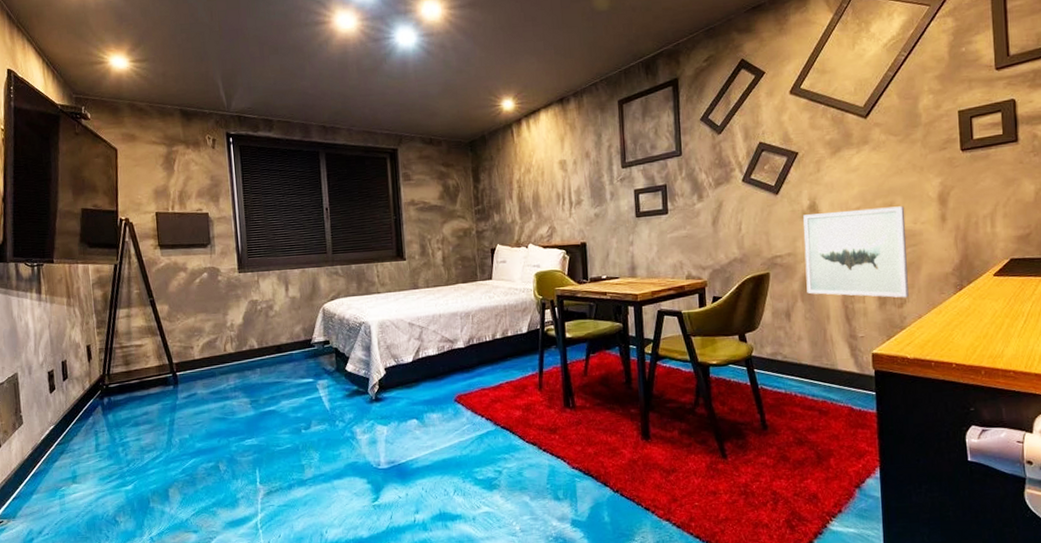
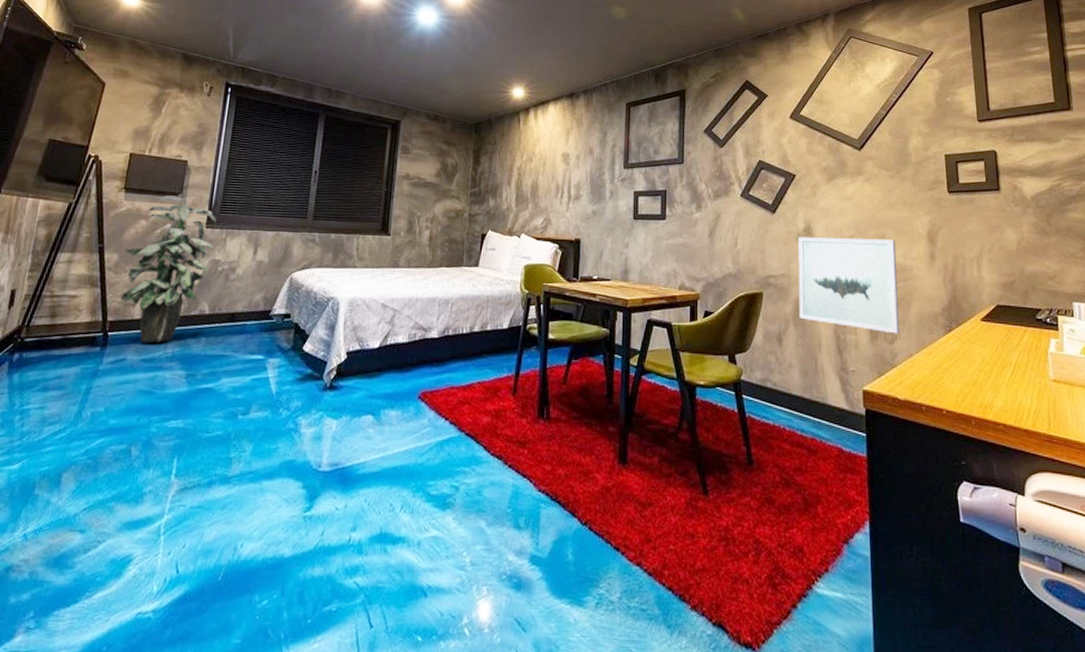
indoor plant: none [172,247,250,378] -> present [120,195,217,343]

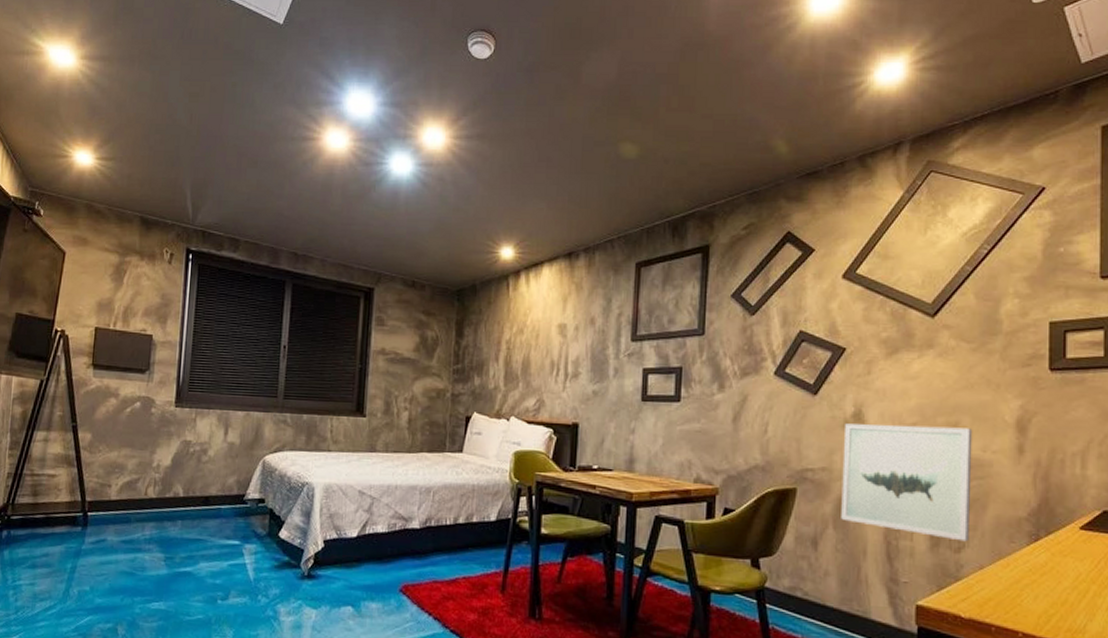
indoor plant: present [120,195,217,343] -> none [96,372,186,525]

